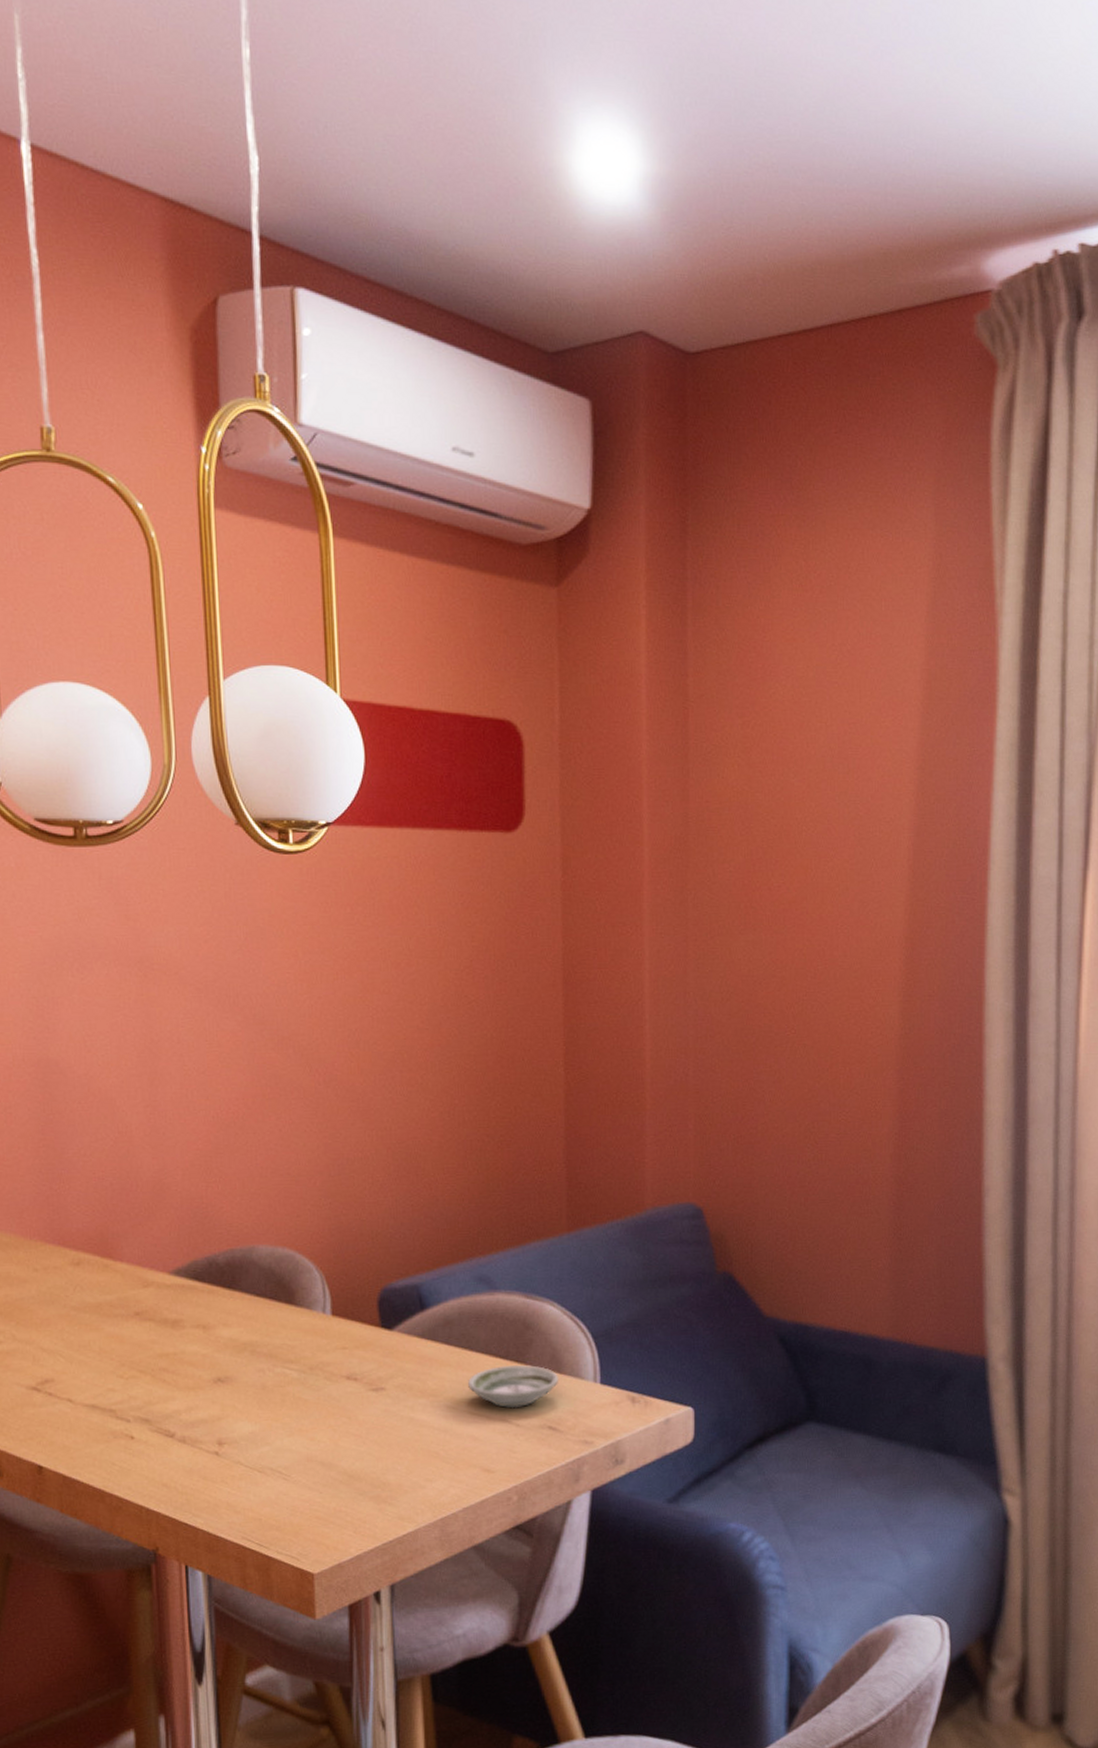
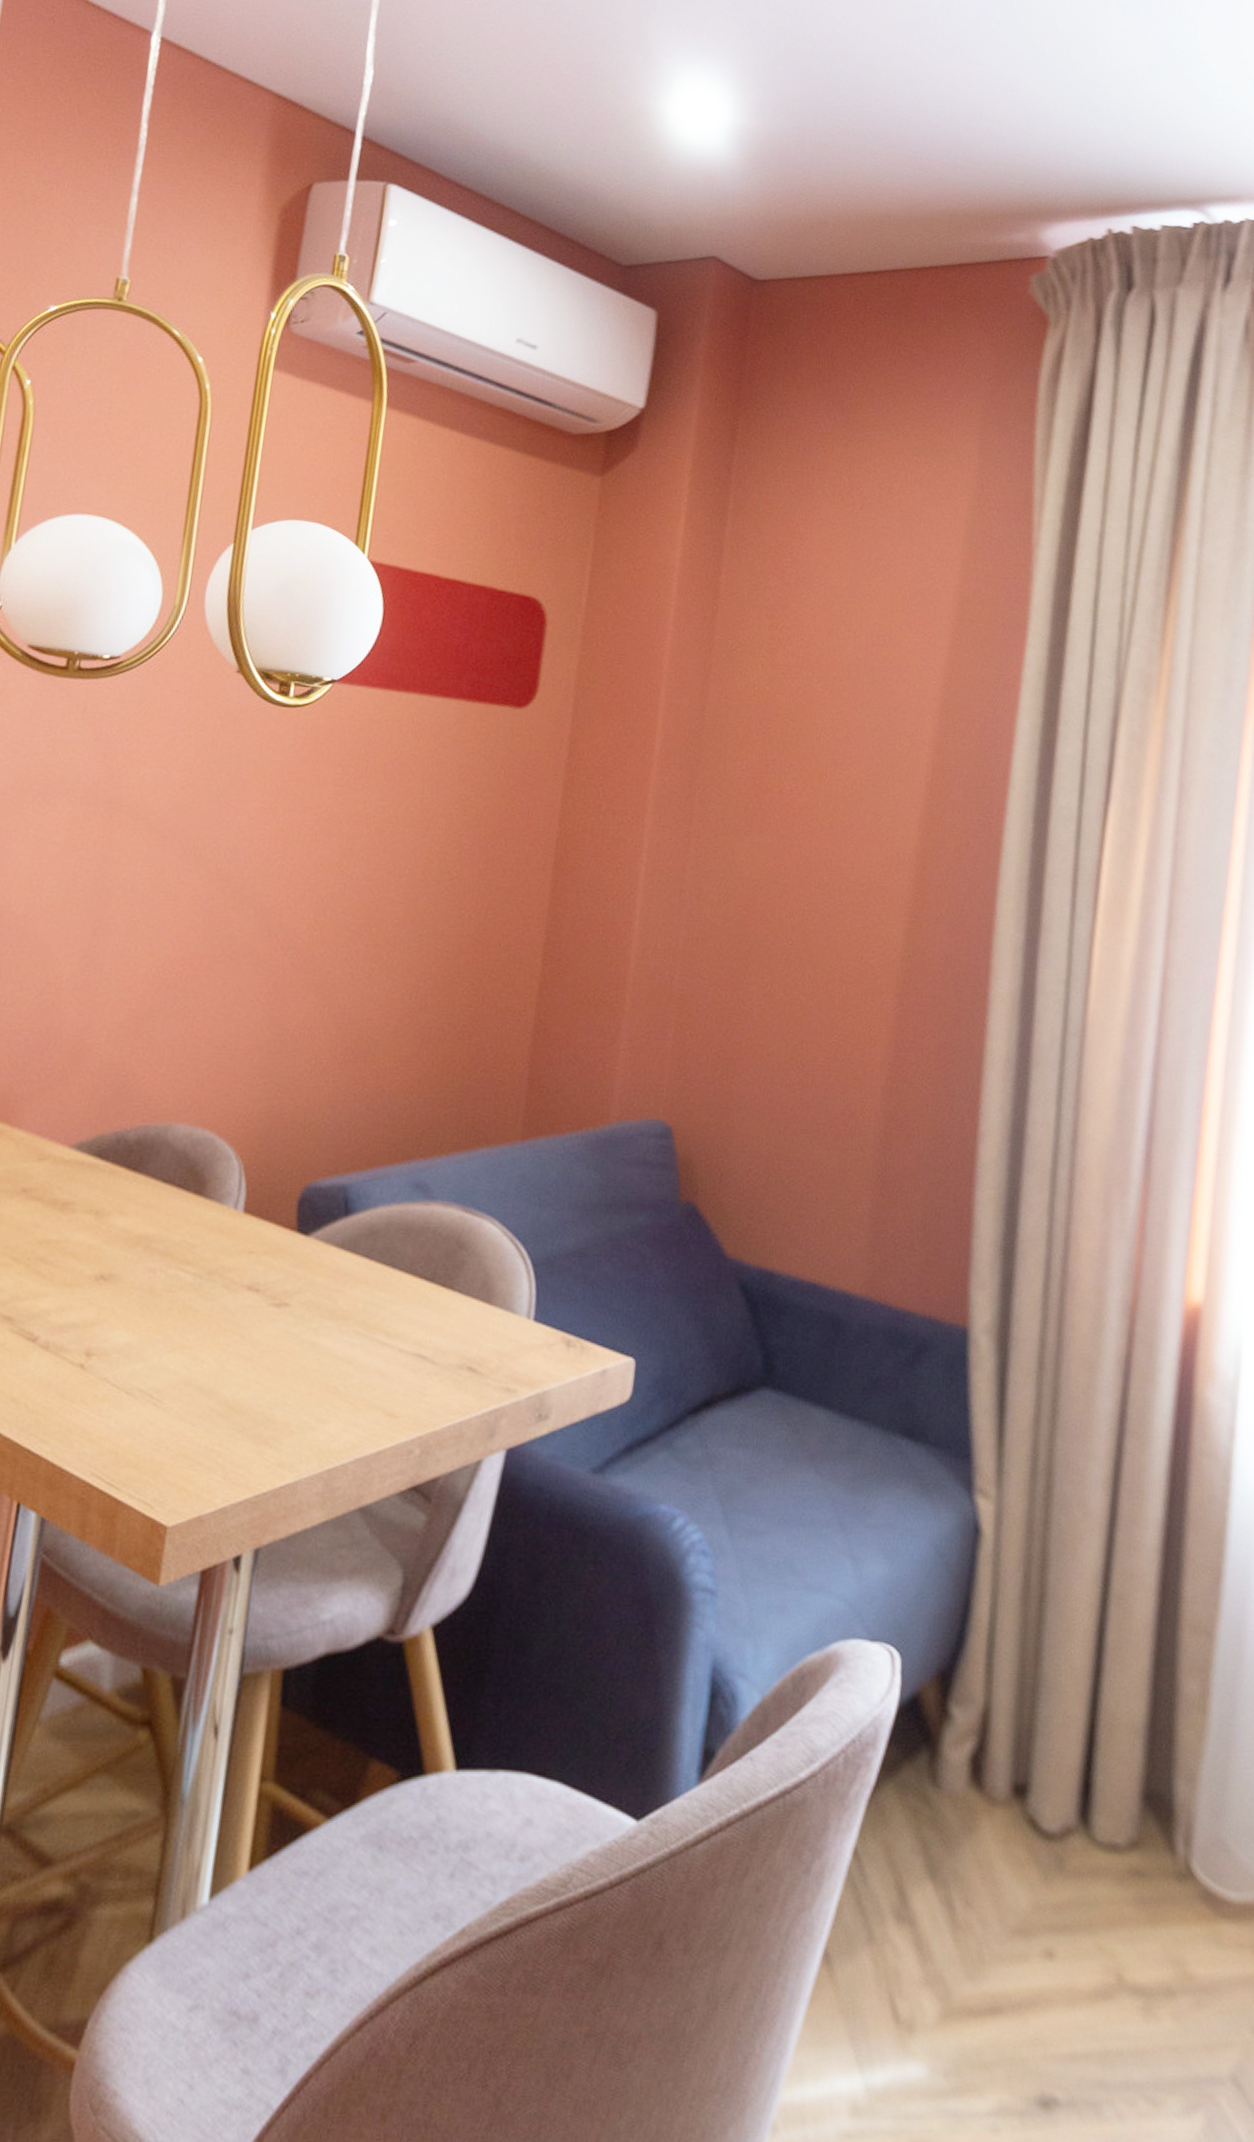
saucer: present [468,1365,558,1409] -> none [384,1288,488,1342]

